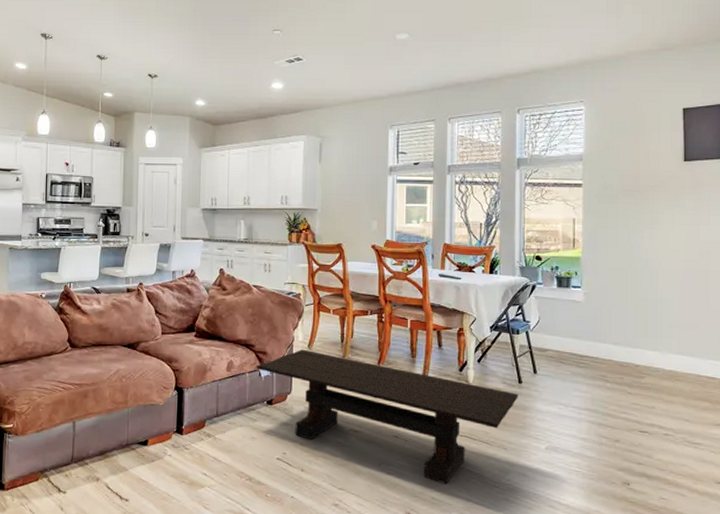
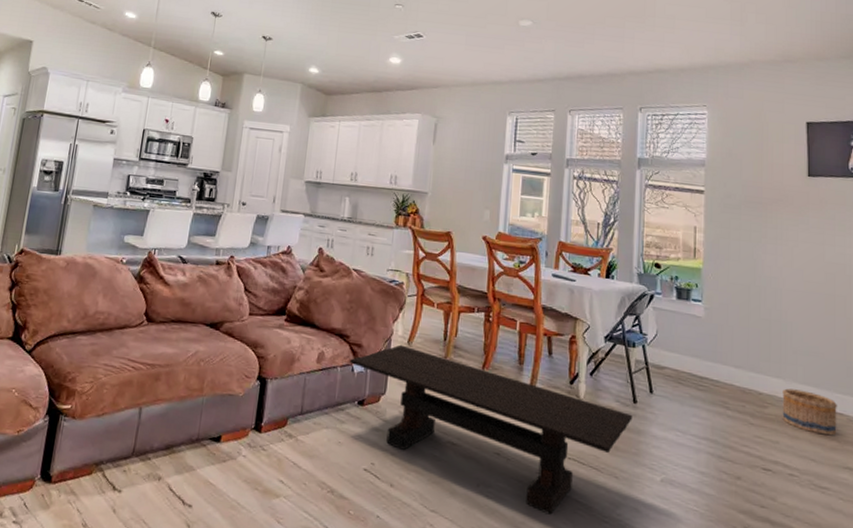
basket: none [658,359,711,398] -> present [782,388,838,436]

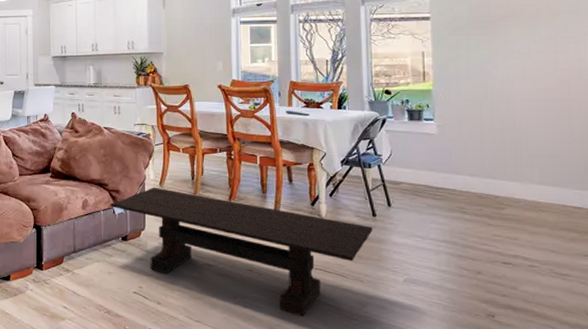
basket: present [782,388,838,436] -> none [519,190,577,228]

